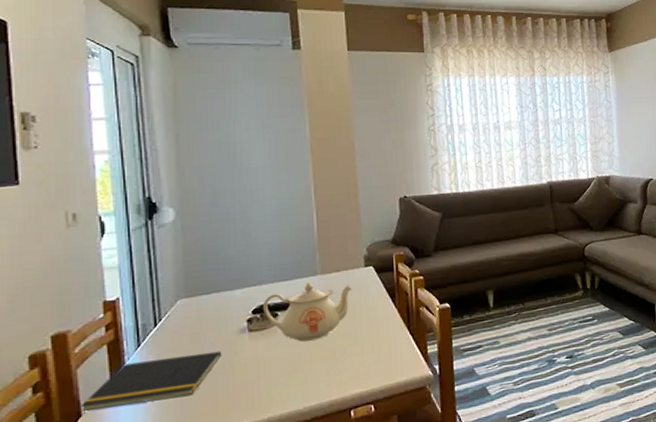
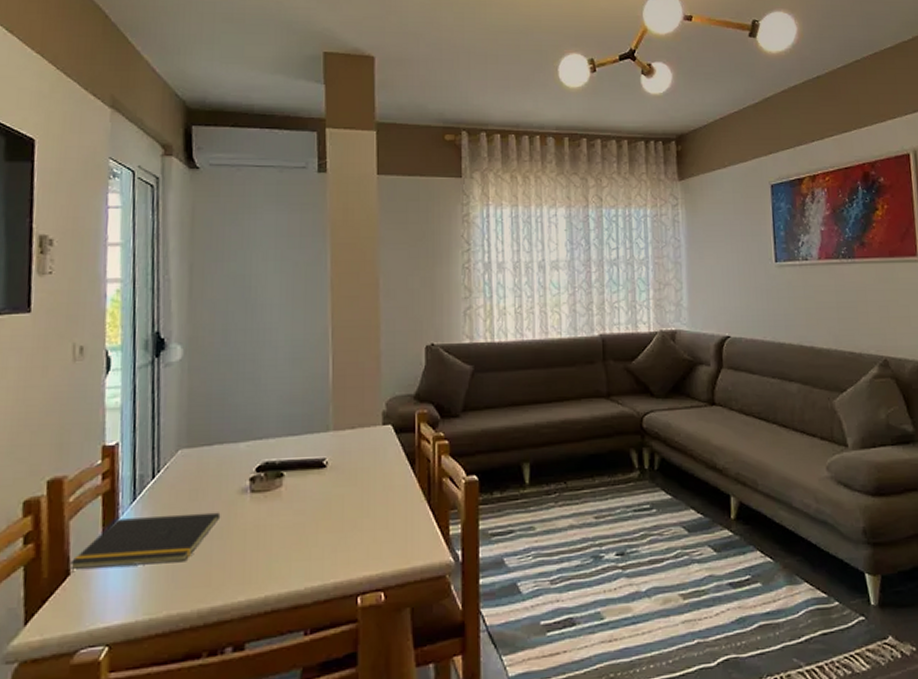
teapot: present [263,282,352,342] -> none [268,439,367,509]

